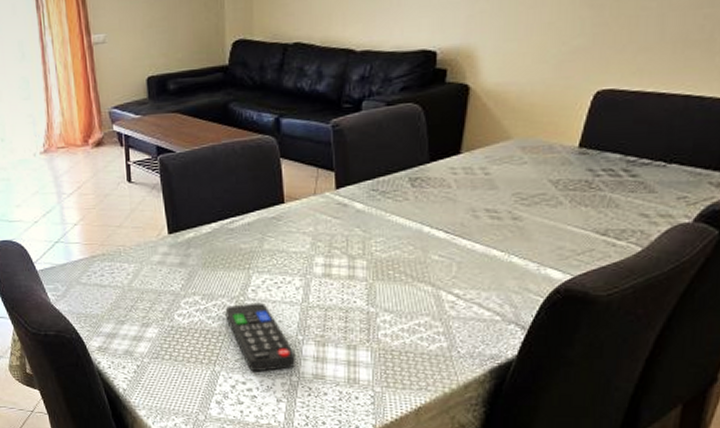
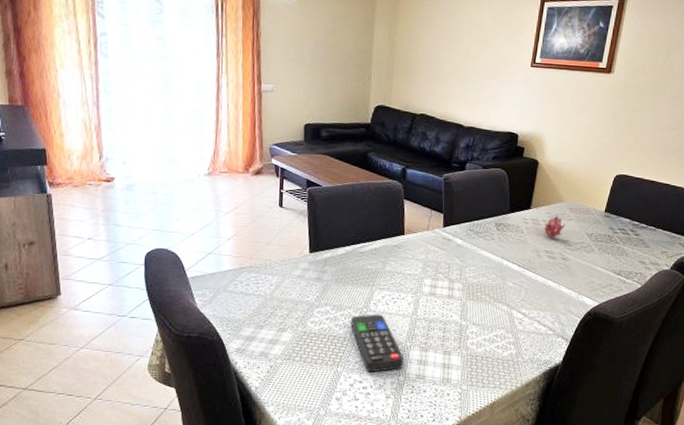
fruit: none [482,157,516,193] -> present [544,214,566,239]

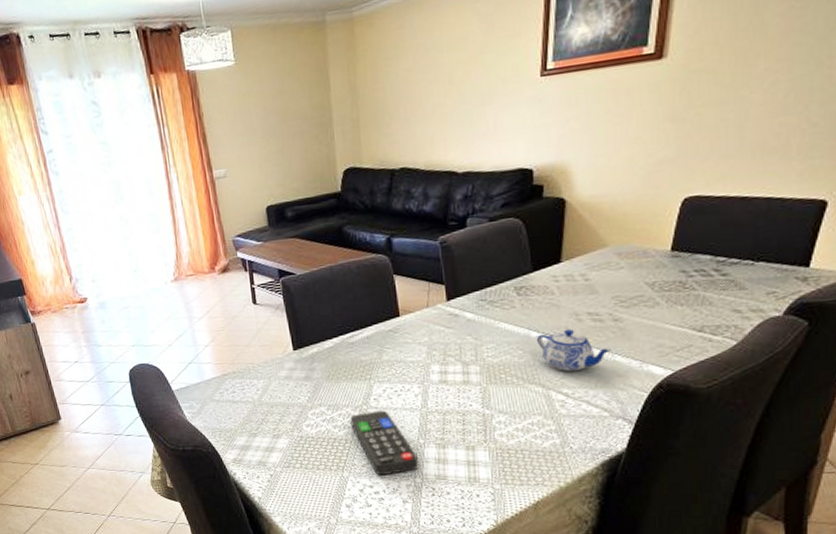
teapot: none [507,261,559,296] -> present [537,329,611,372]
fruit: present [544,214,566,239] -> none [583,263,614,297]

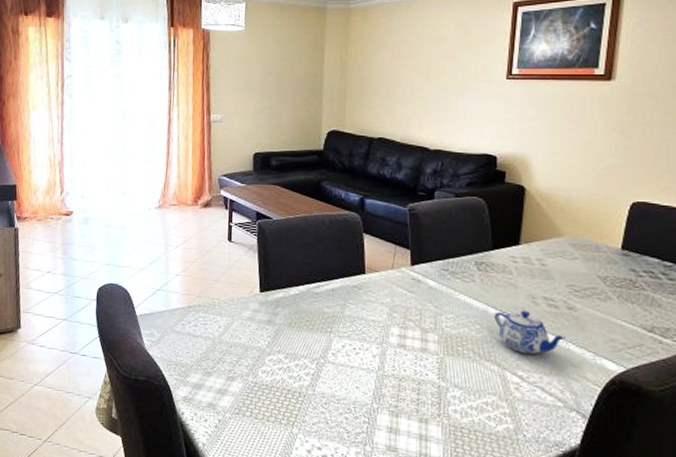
remote control: present [350,410,418,476] -> none [306,366,370,438]

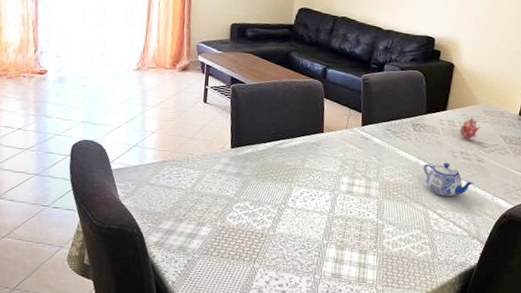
fruit: none [540,251,569,283] -> present [460,116,481,141]

